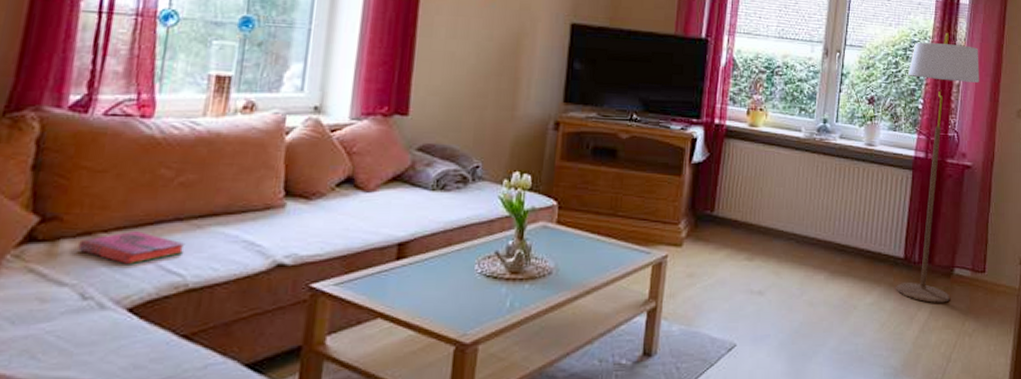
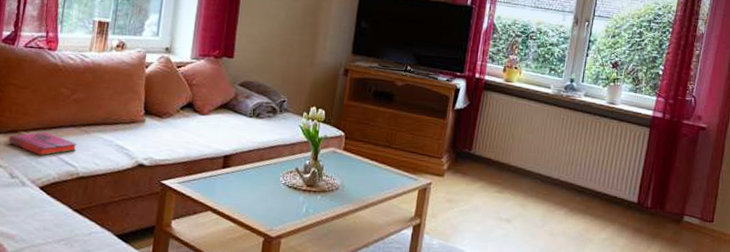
floor lamp: present [896,33,980,303] -> none [628,8,720,245]

